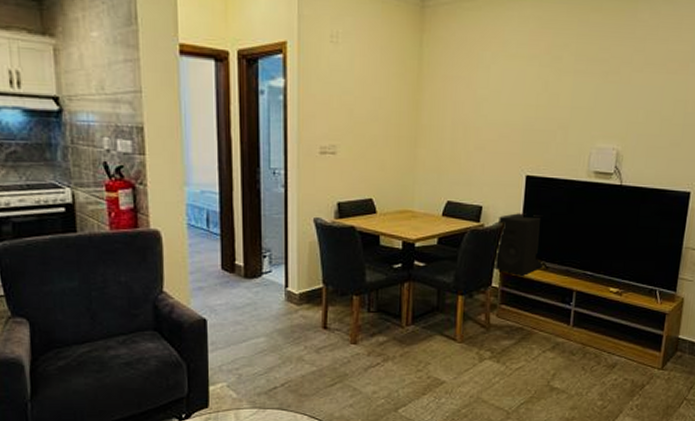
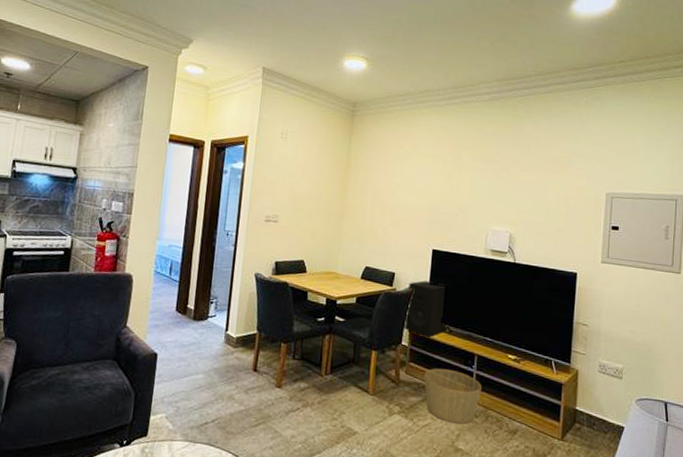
basket: none [517,309,580,364] -> present [424,368,482,425]

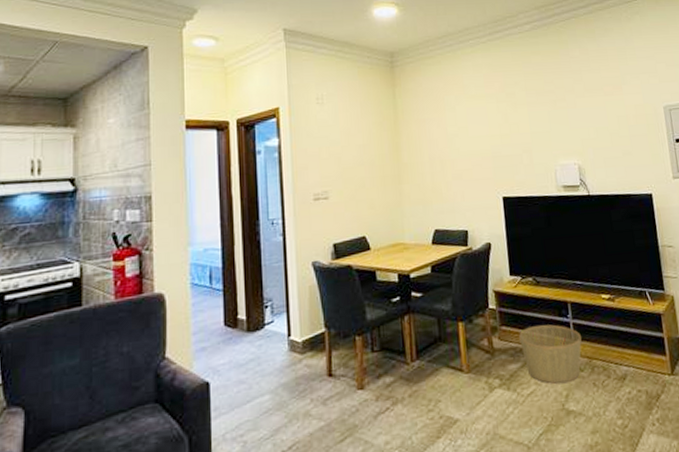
speaker: present [404,280,447,337] -> none [485,232,534,294]

